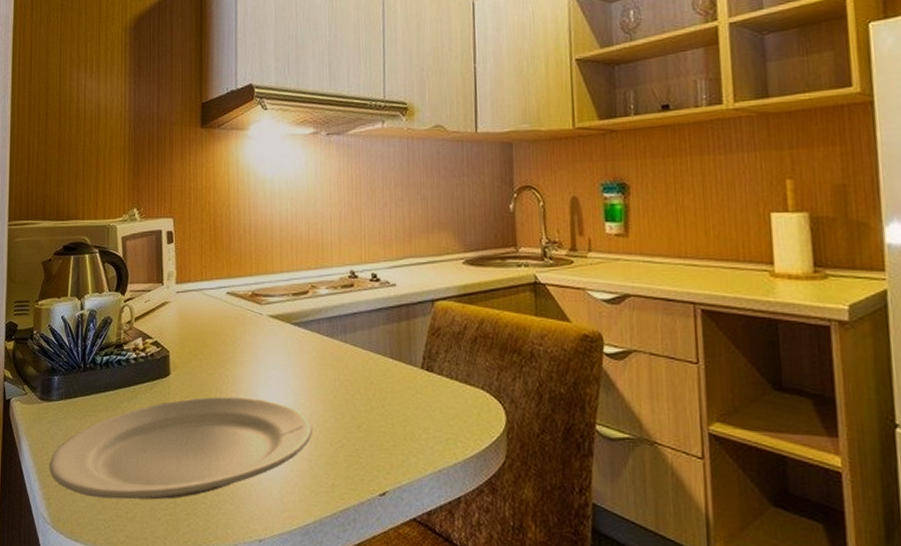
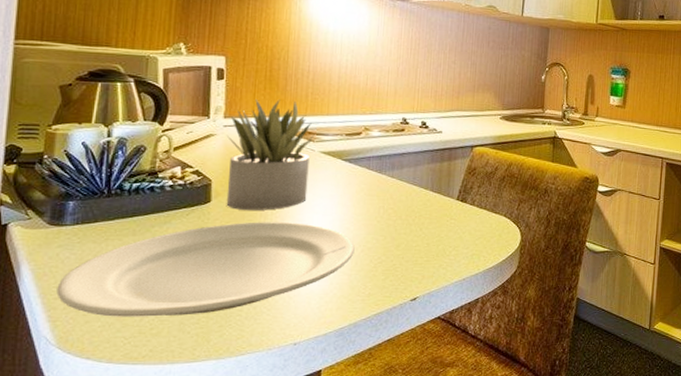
succulent plant: none [180,259,262,384] -> present [226,99,315,210]

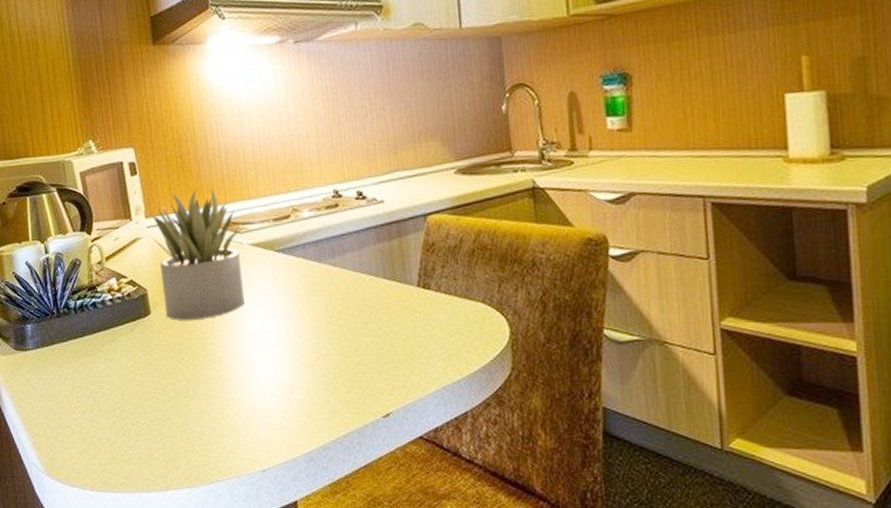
plate: present [56,222,355,317] -> none [34,330,308,443]

